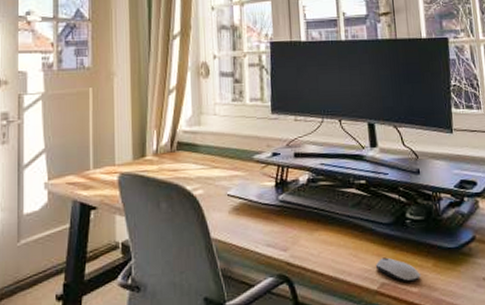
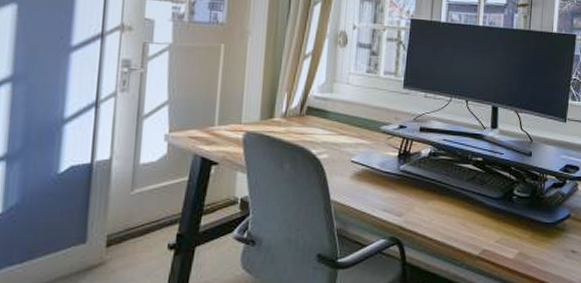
computer mouse: present [375,257,421,282] -> none [480,227,518,250]

